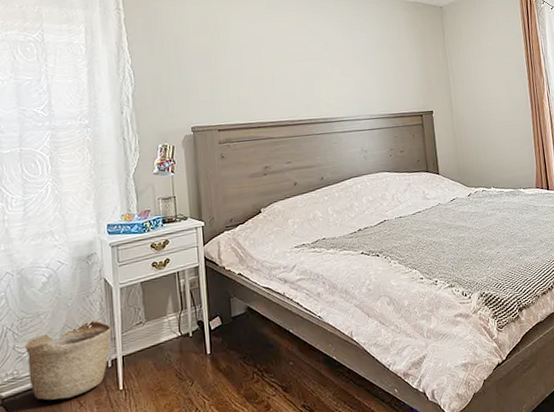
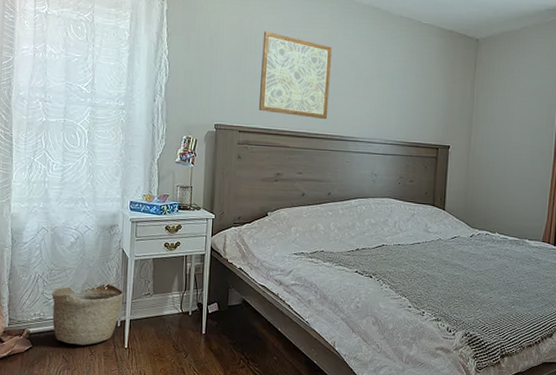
wall art: none [230,26,309,107] -> present [258,31,333,120]

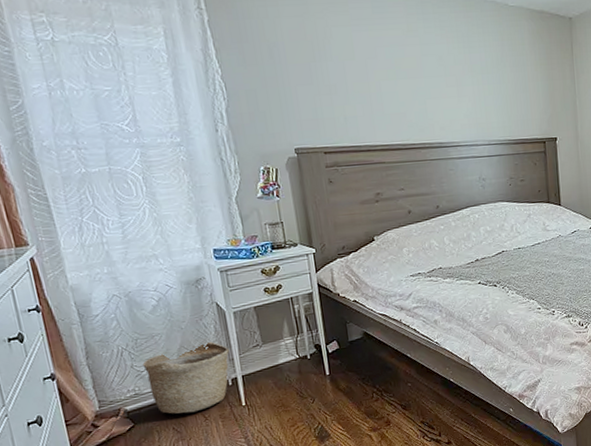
wall art: present [258,31,333,120] -> none [331,33,422,127]

